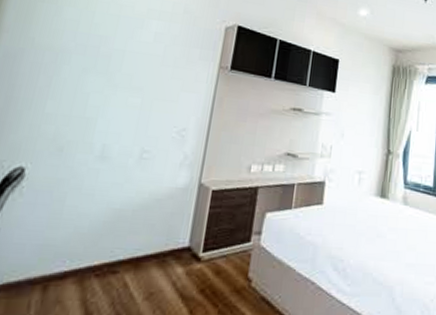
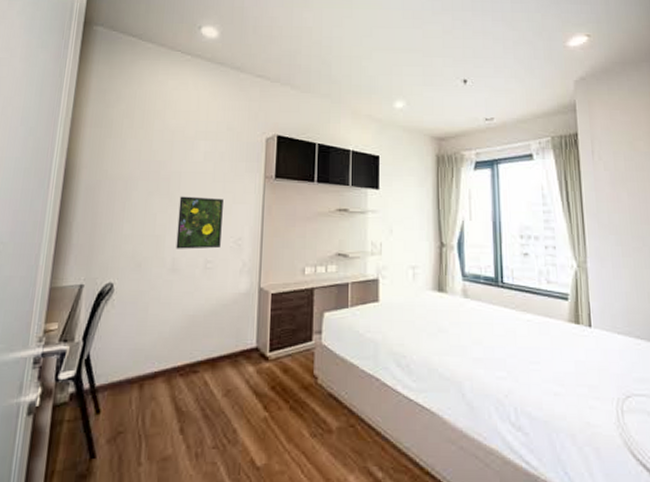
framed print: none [108,77,171,138] -> present [176,196,223,249]

